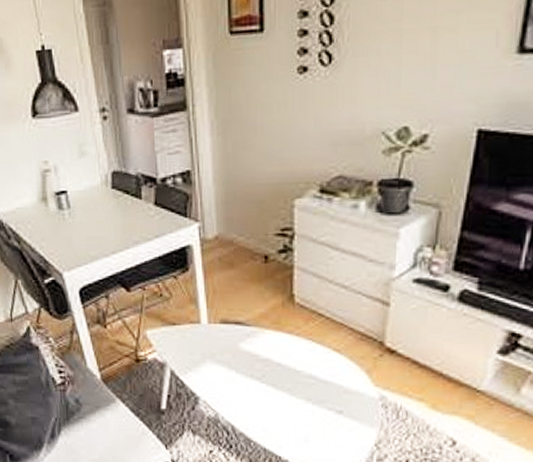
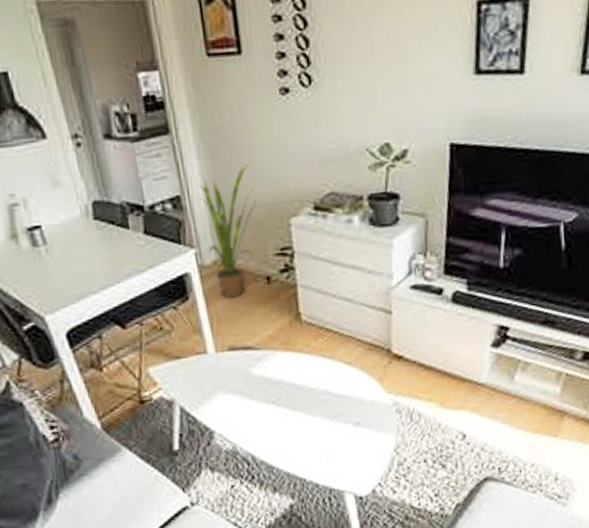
house plant: none [209,143,268,273] -> present [200,164,261,299]

